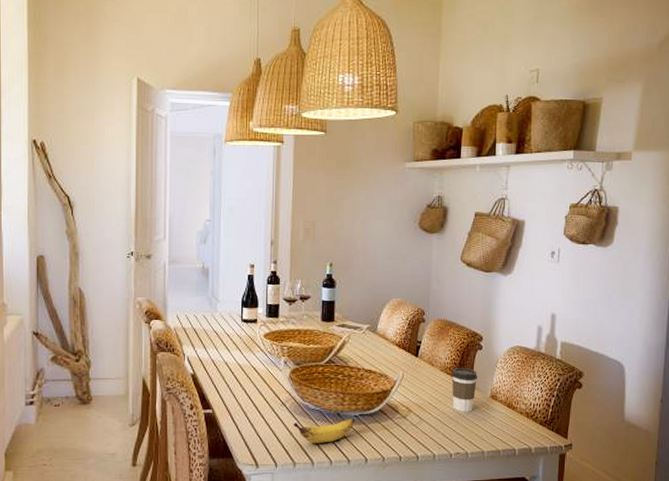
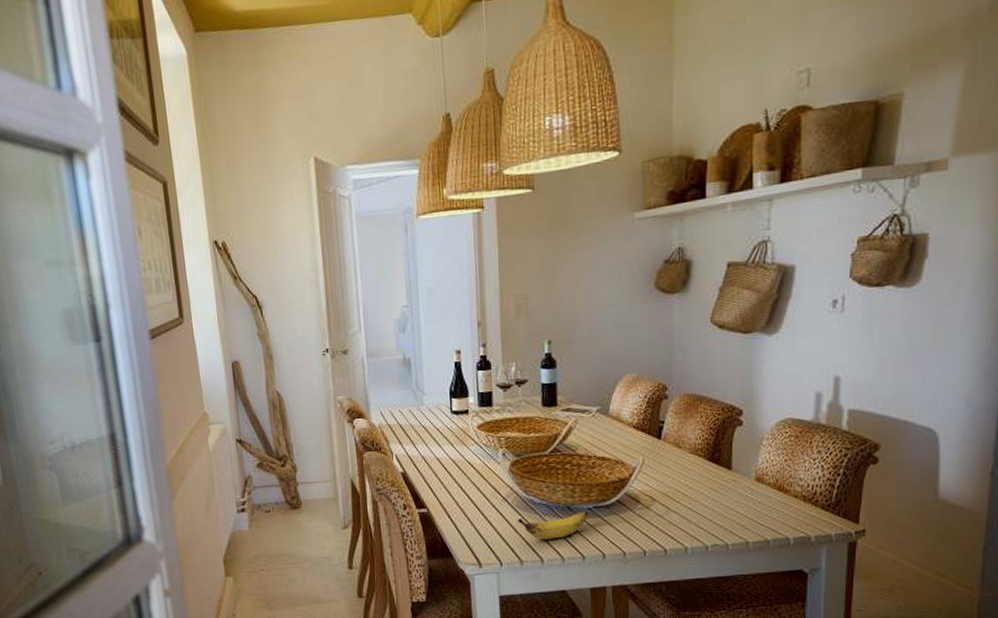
coffee cup: present [451,367,478,412] -> none [704,447,738,499]

